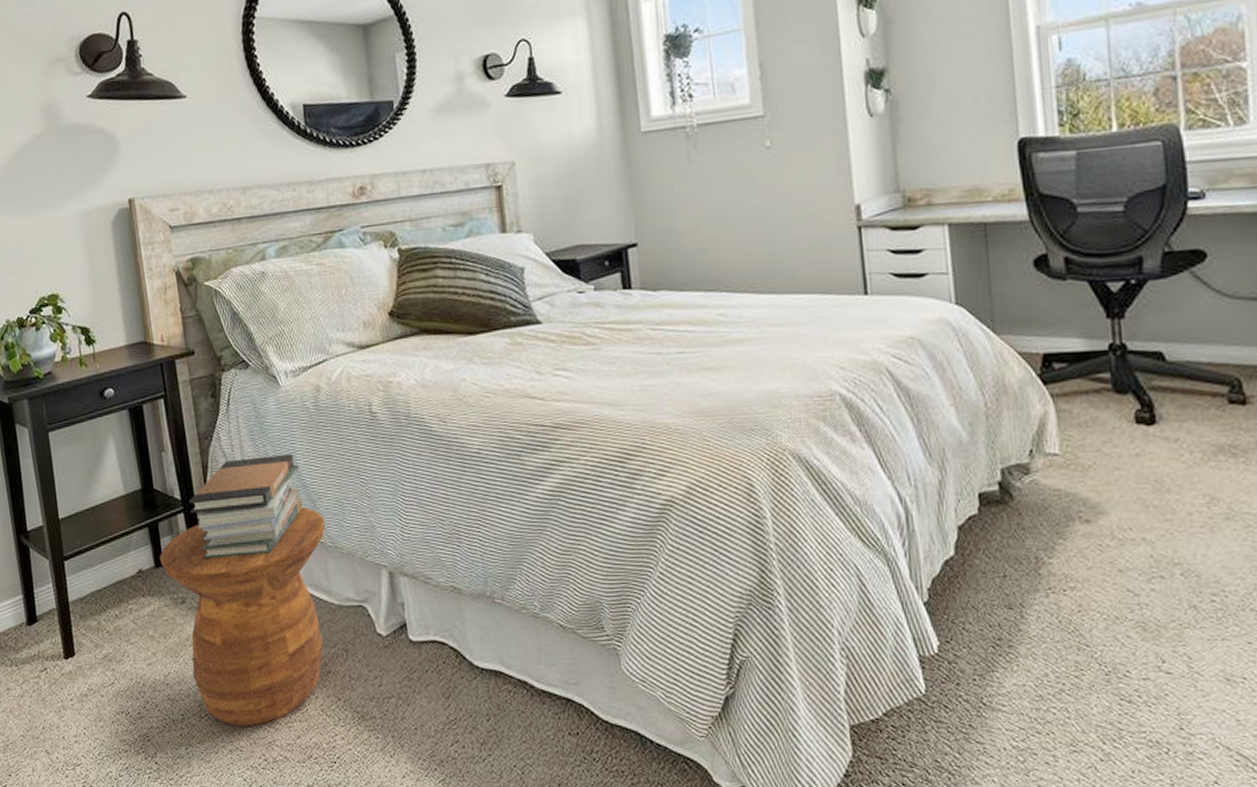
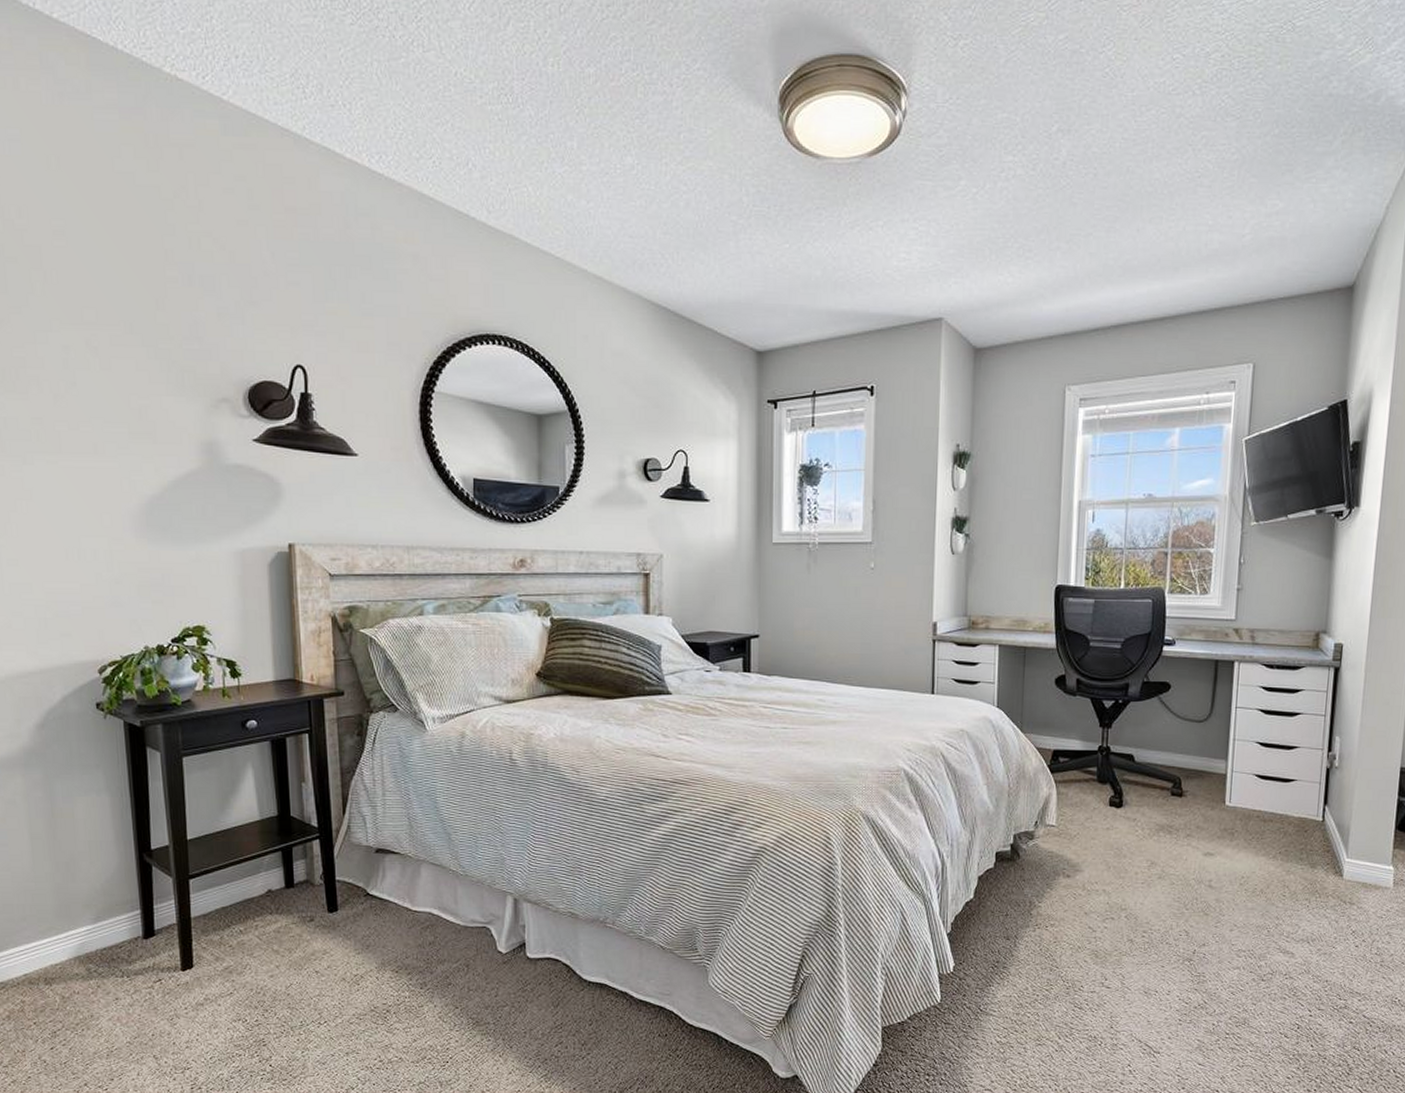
side table: present [159,507,325,726] -> none [291,839,458,1031]
book stack: present [188,454,303,560] -> none [325,791,439,882]

